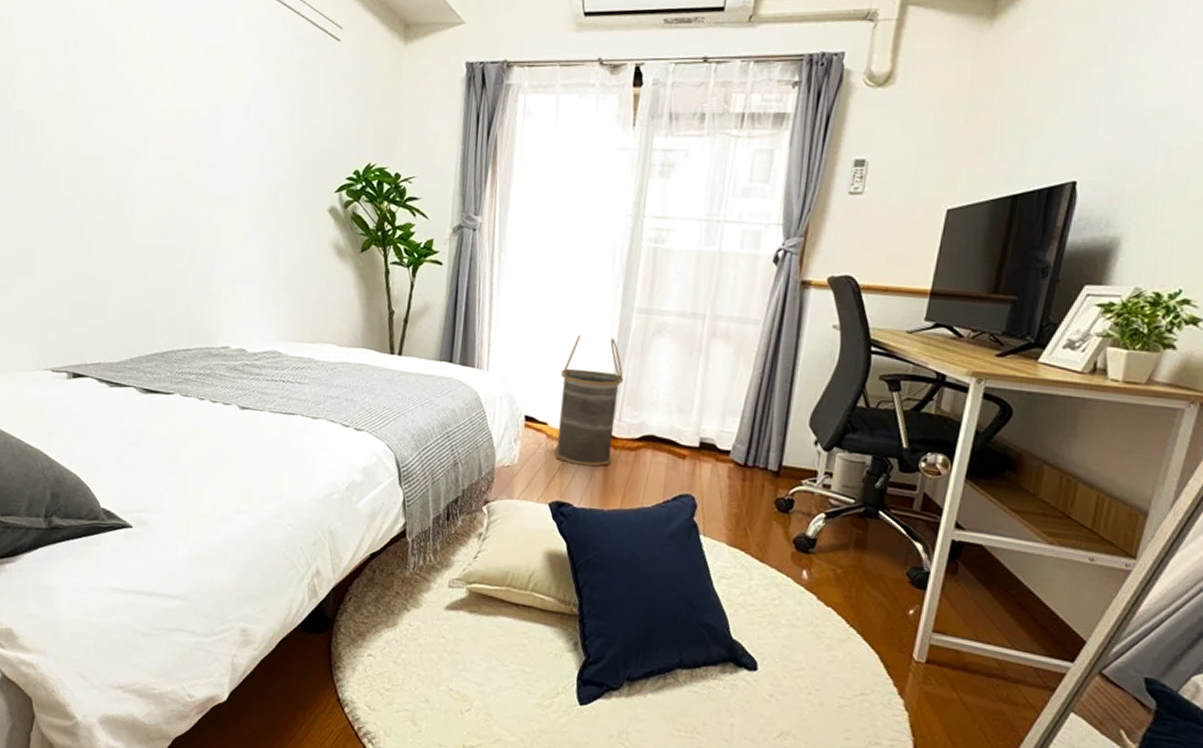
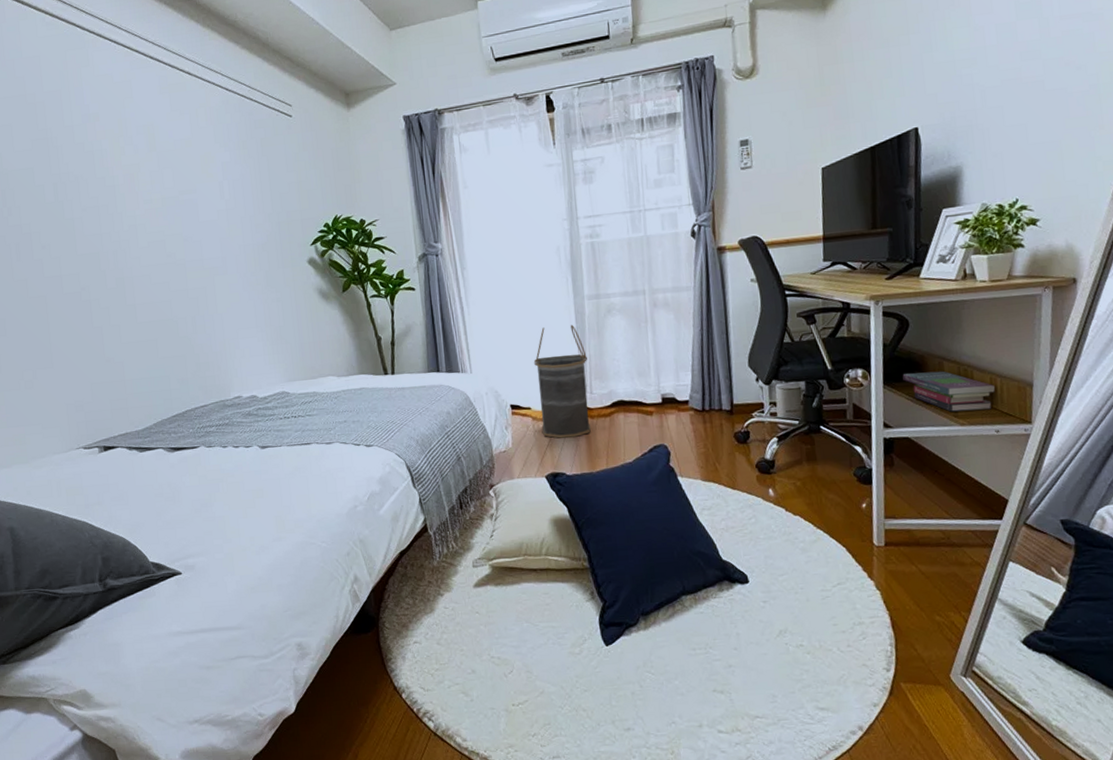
books: none [990,471,1100,533] -> present [902,370,995,412]

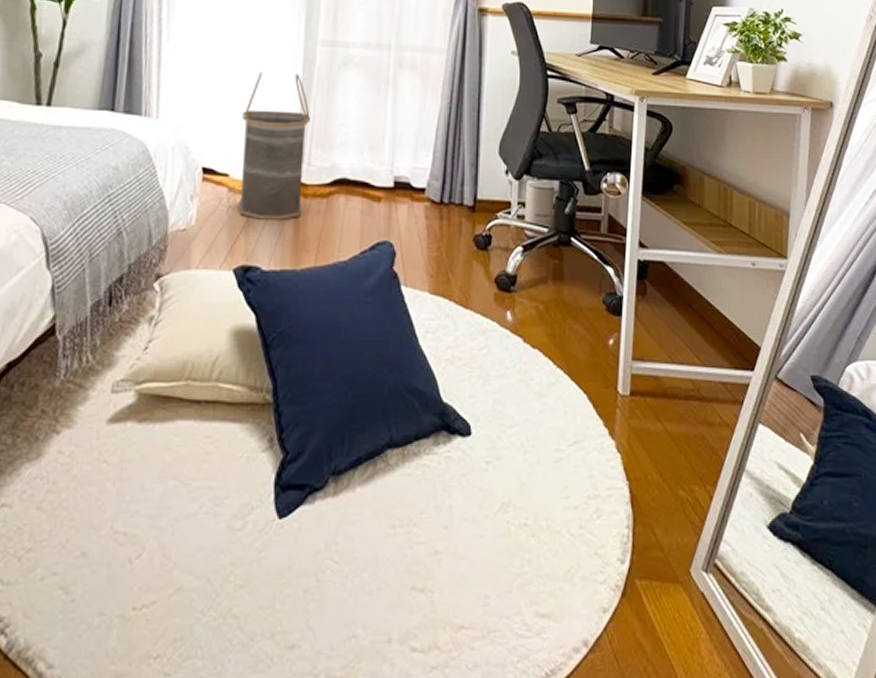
books: present [902,370,995,412] -> none [662,186,753,238]

